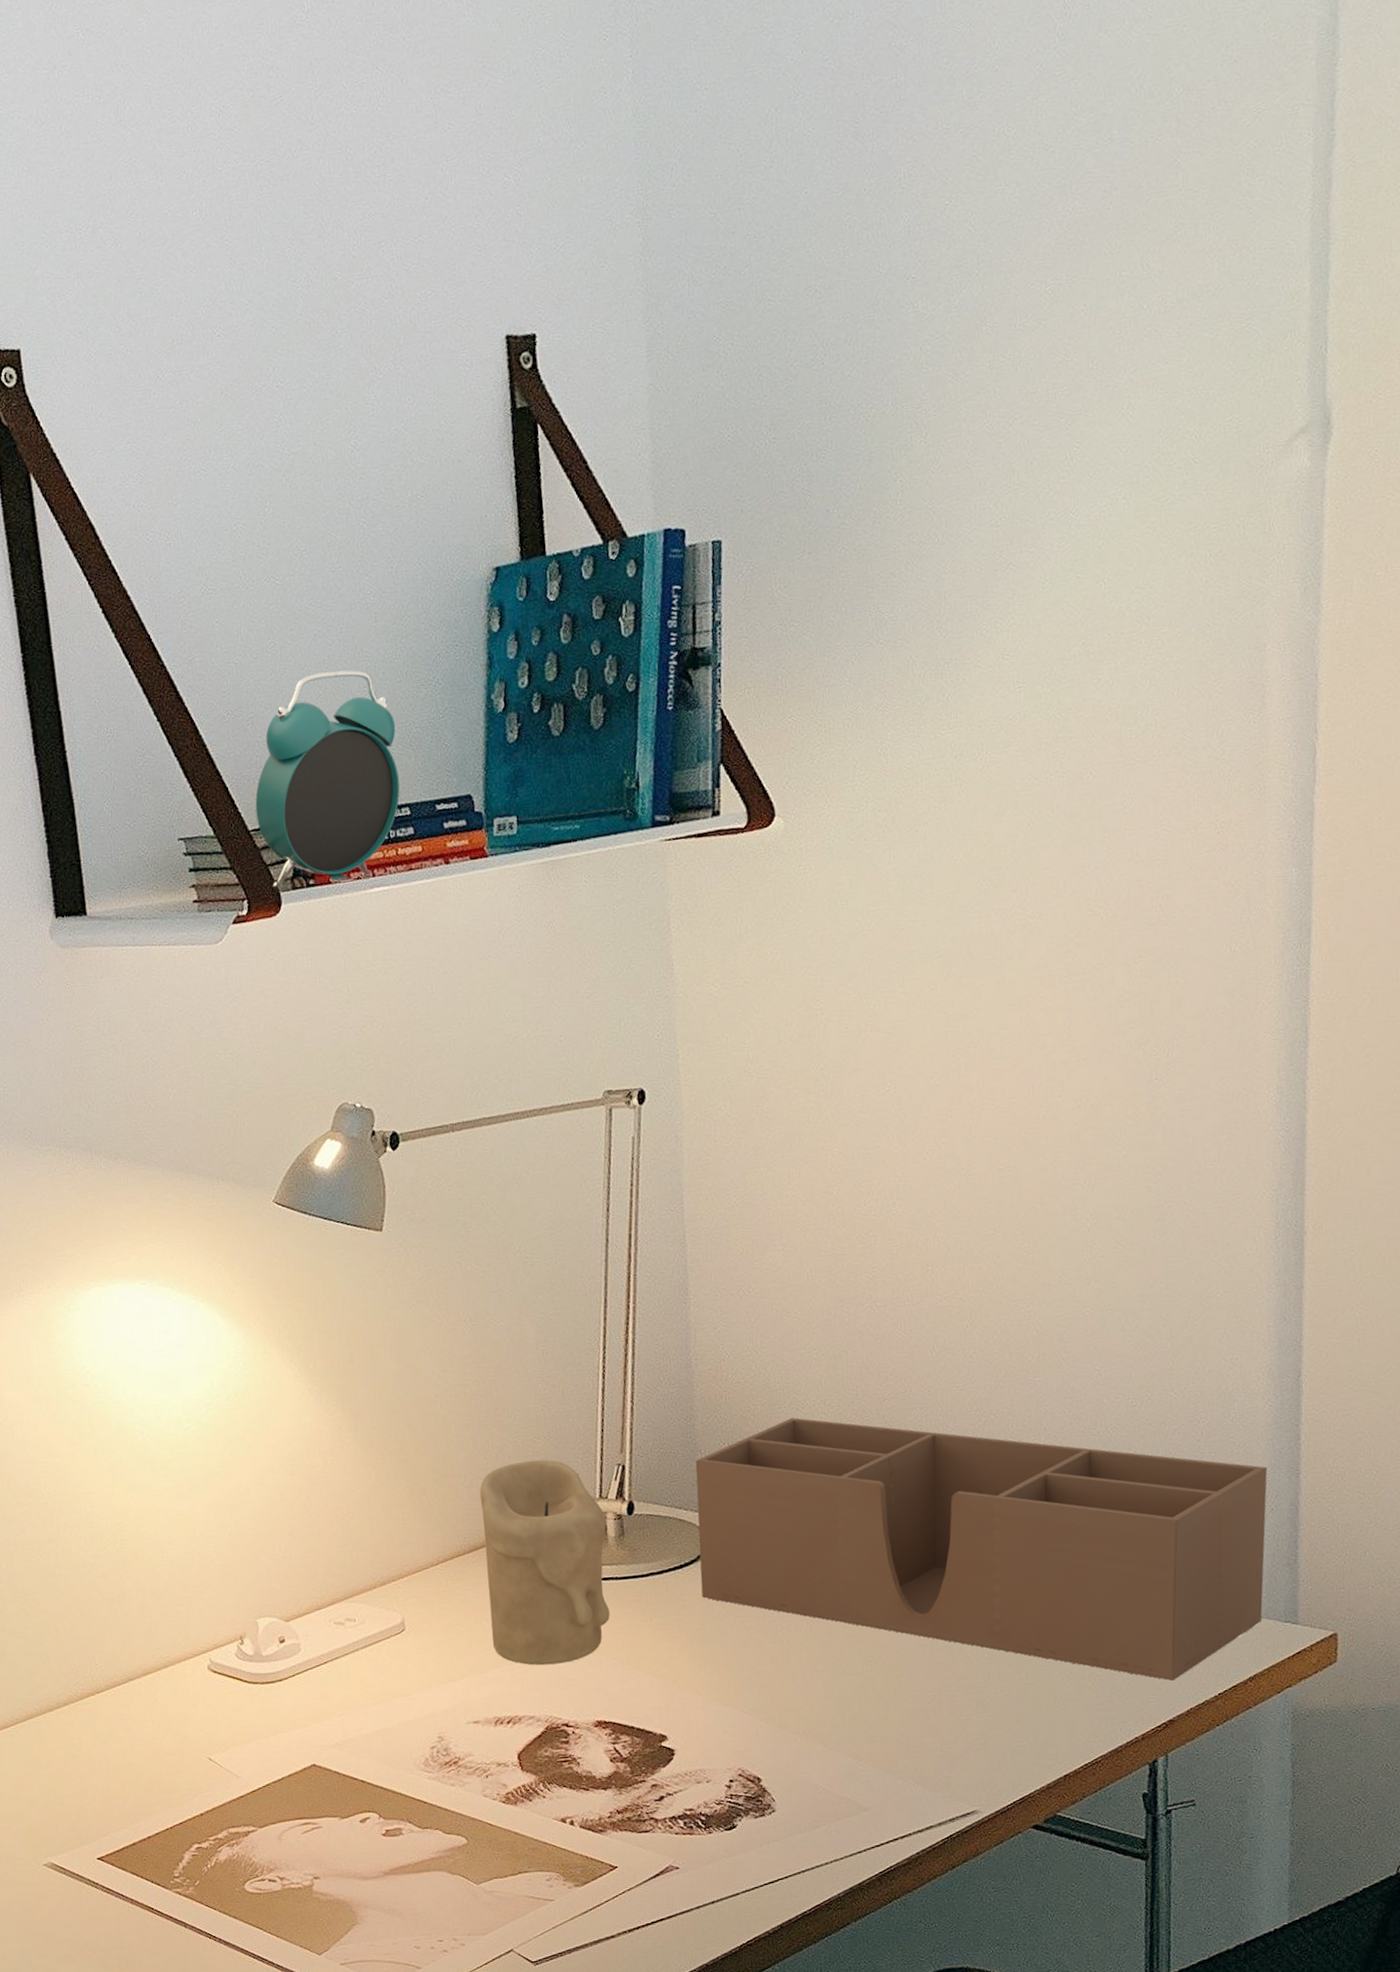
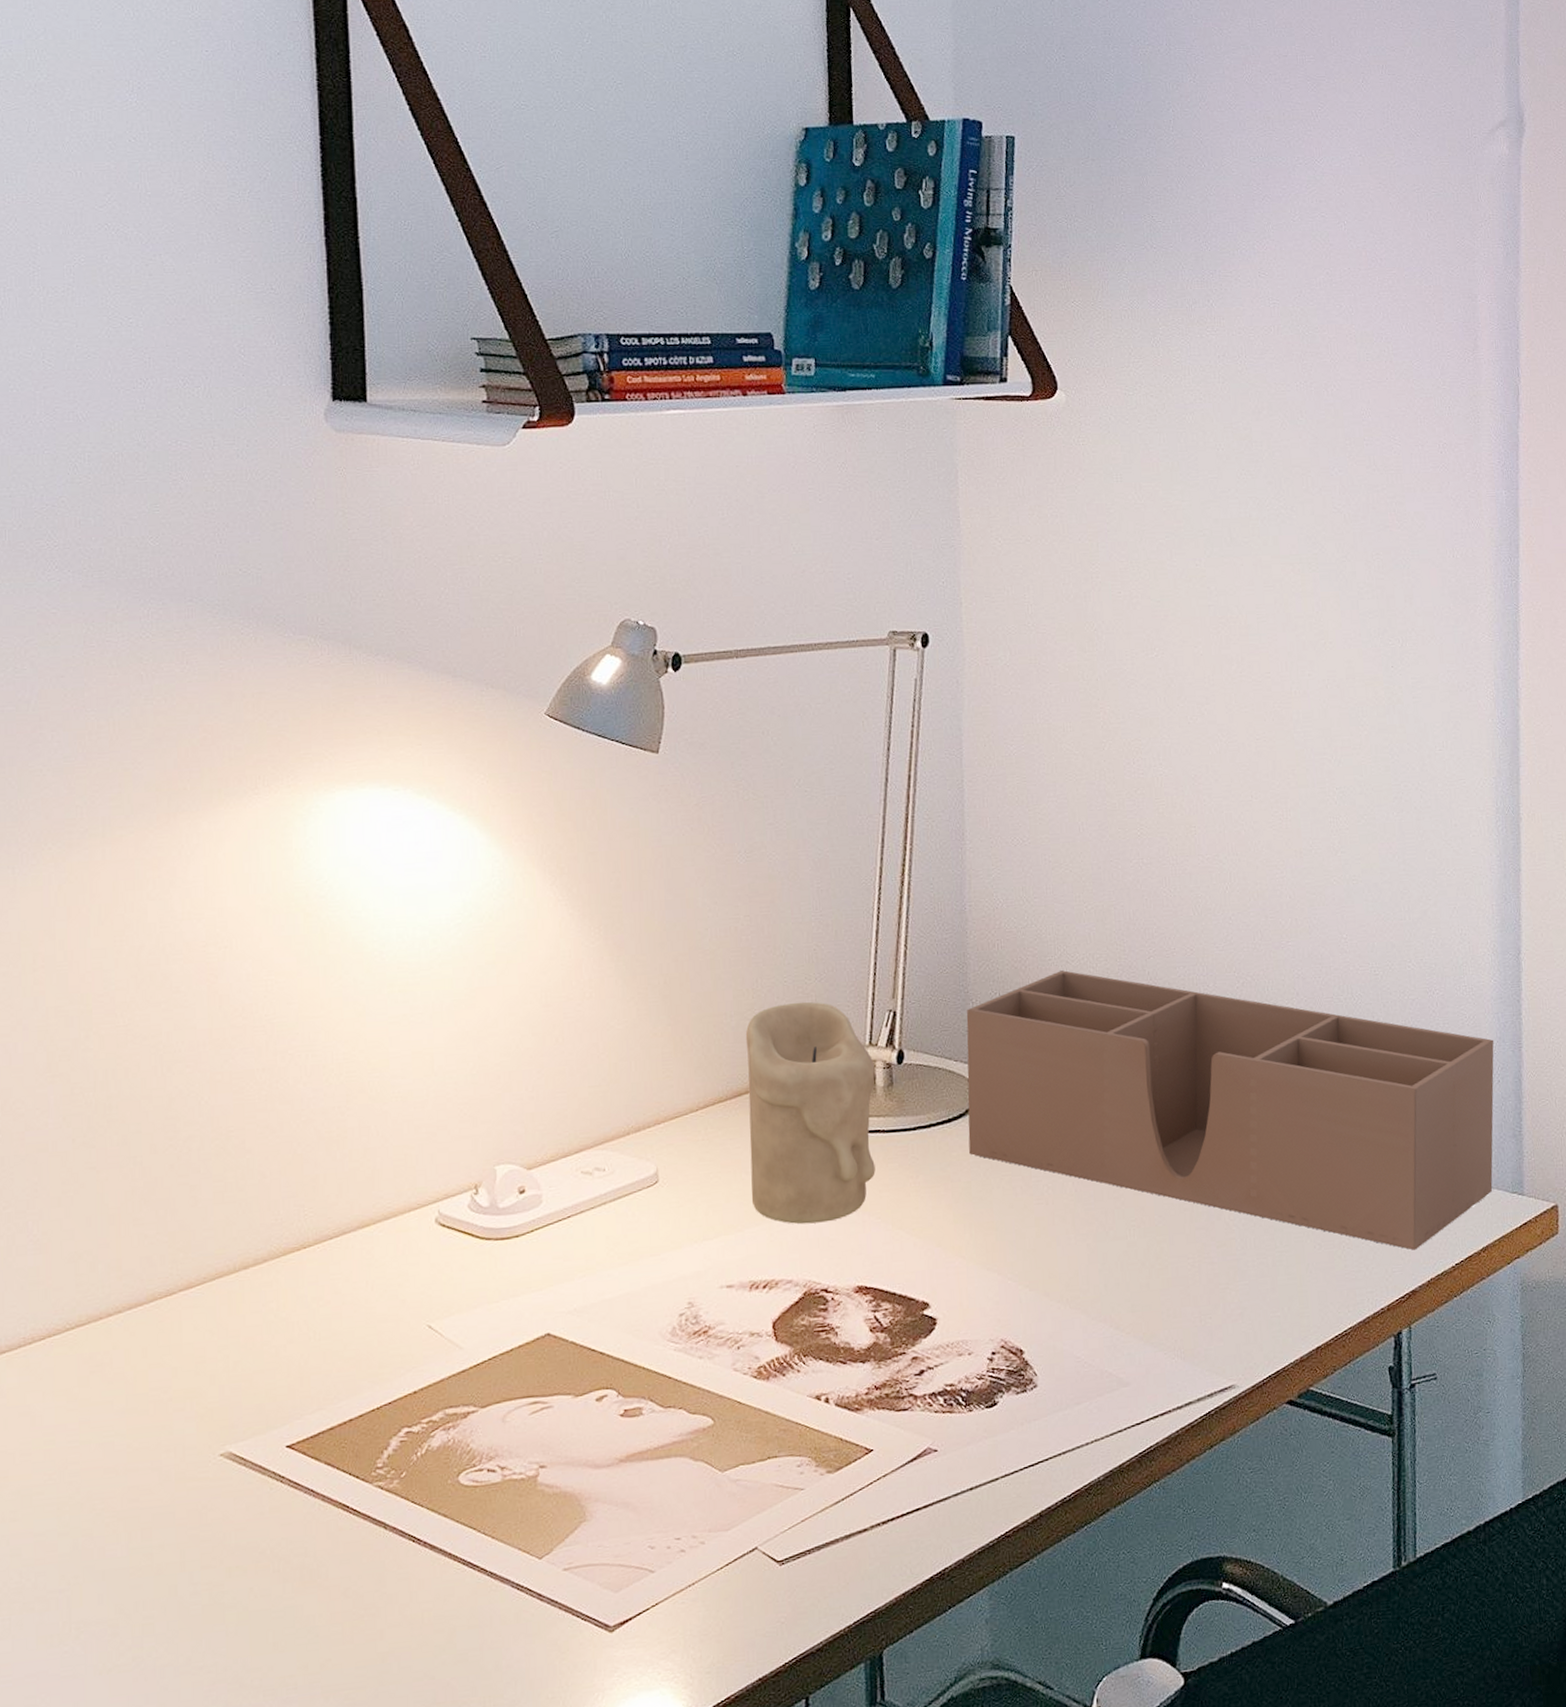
alarm clock: present [255,669,400,892] -> none [554,199,702,402]

